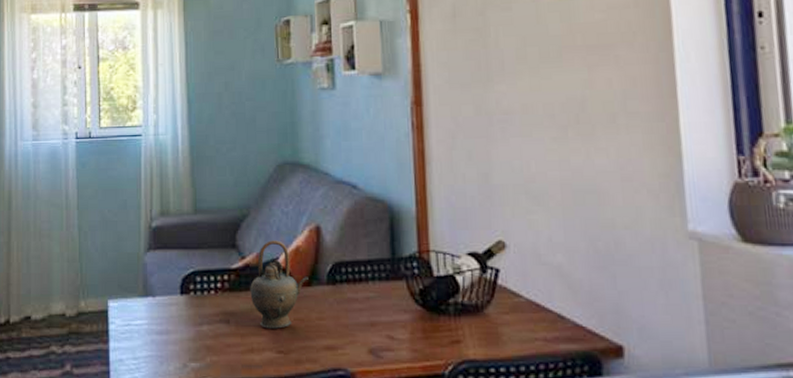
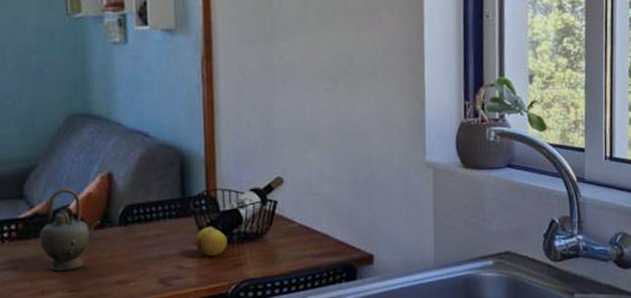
fruit: none [406,292,443,329] -> present [195,226,228,257]

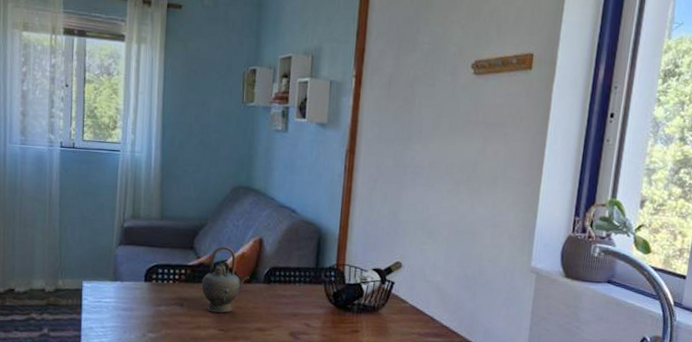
fruit: present [195,226,228,257] -> none [322,294,349,321]

